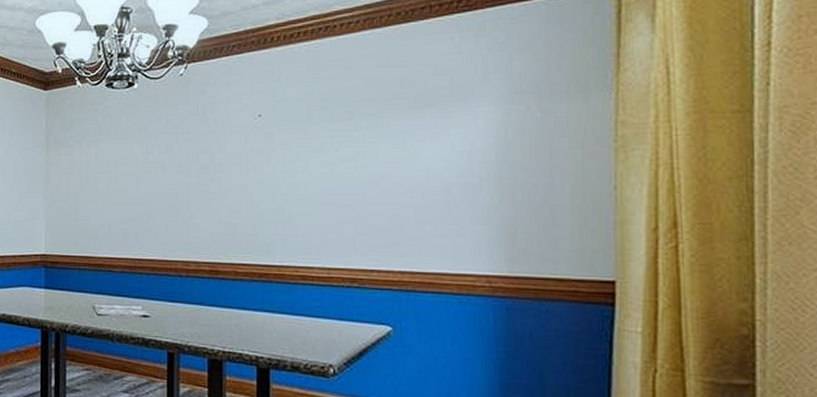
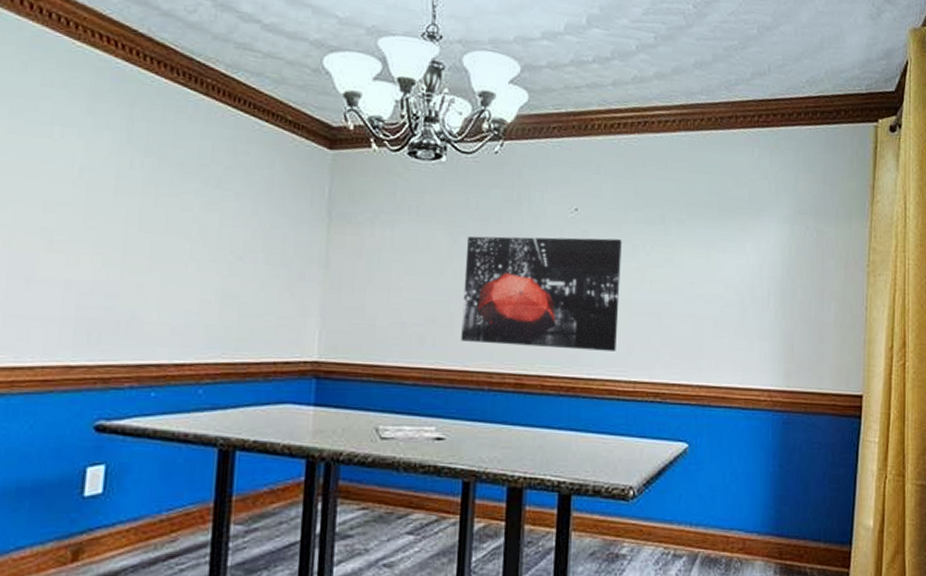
wall art: none [159,138,309,241] -> present [461,236,622,351]

